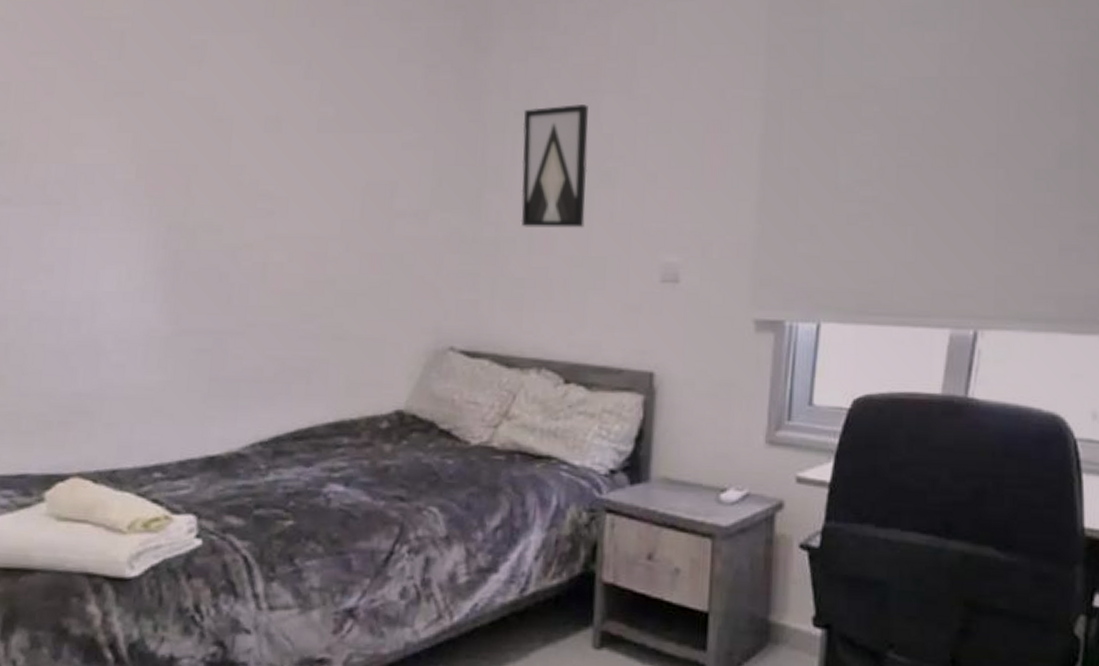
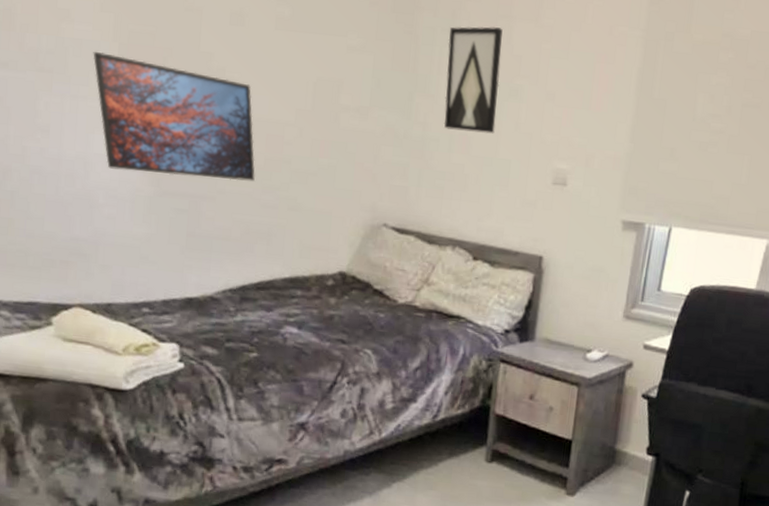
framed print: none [107,176,293,310] -> present [93,51,255,182]

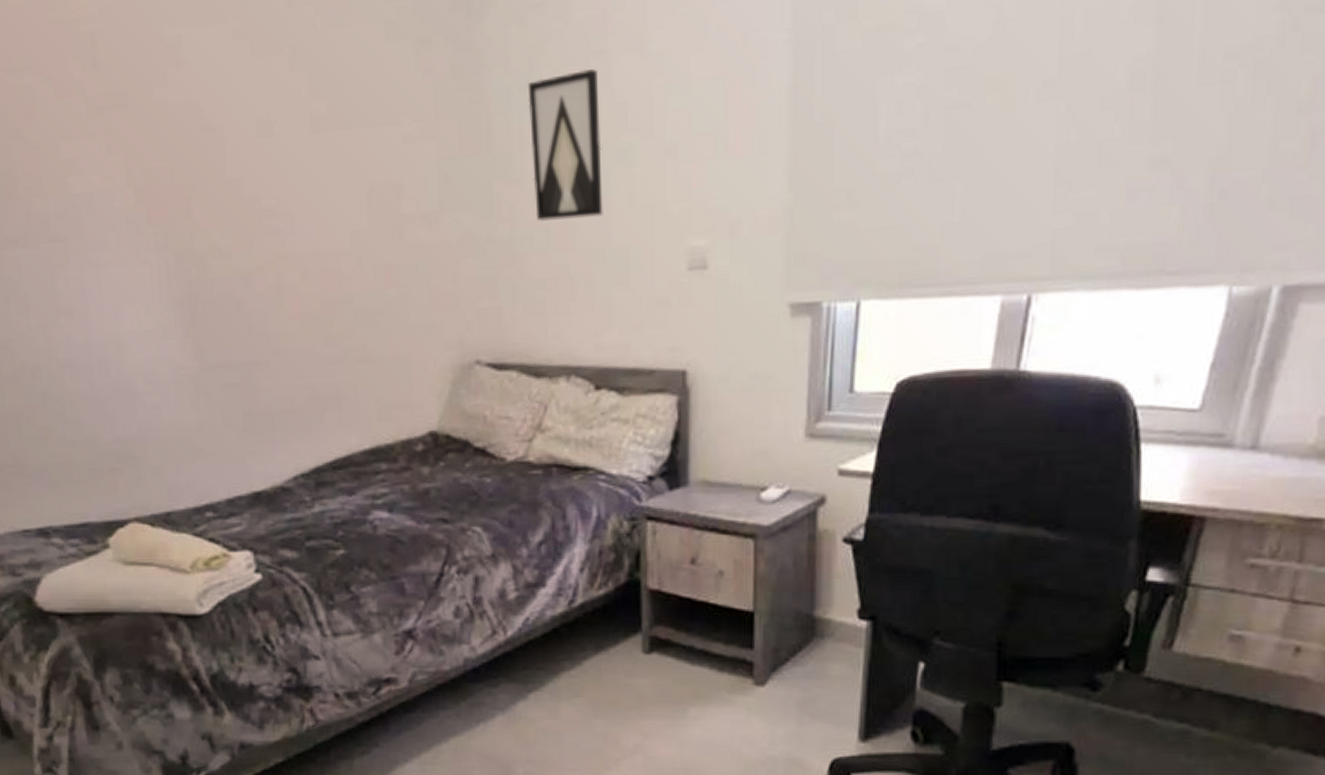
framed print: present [93,51,255,182] -> none [107,204,313,347]

